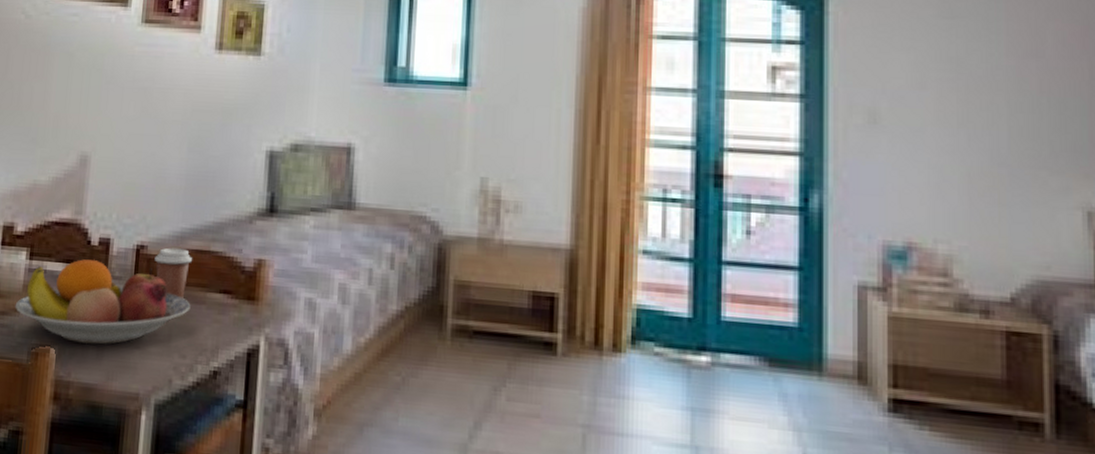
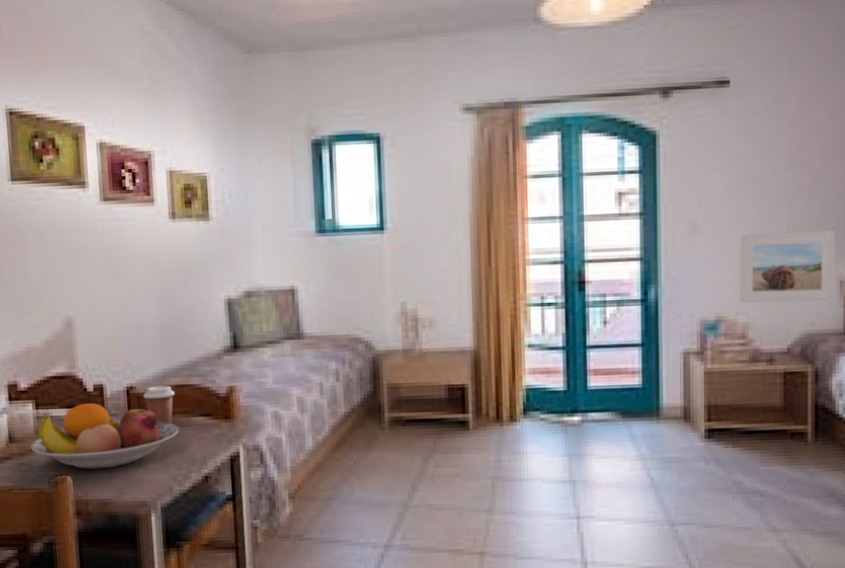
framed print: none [939,135,1081,240] -> present [739,231,836,303]

